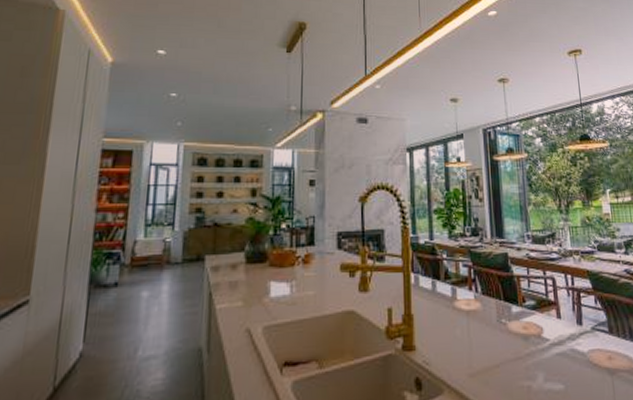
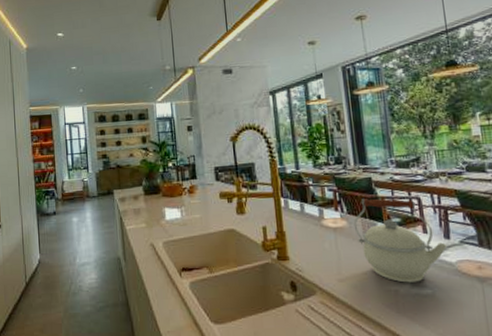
kettle: none [487,277,580,377] -> present [353,199,448,283]

